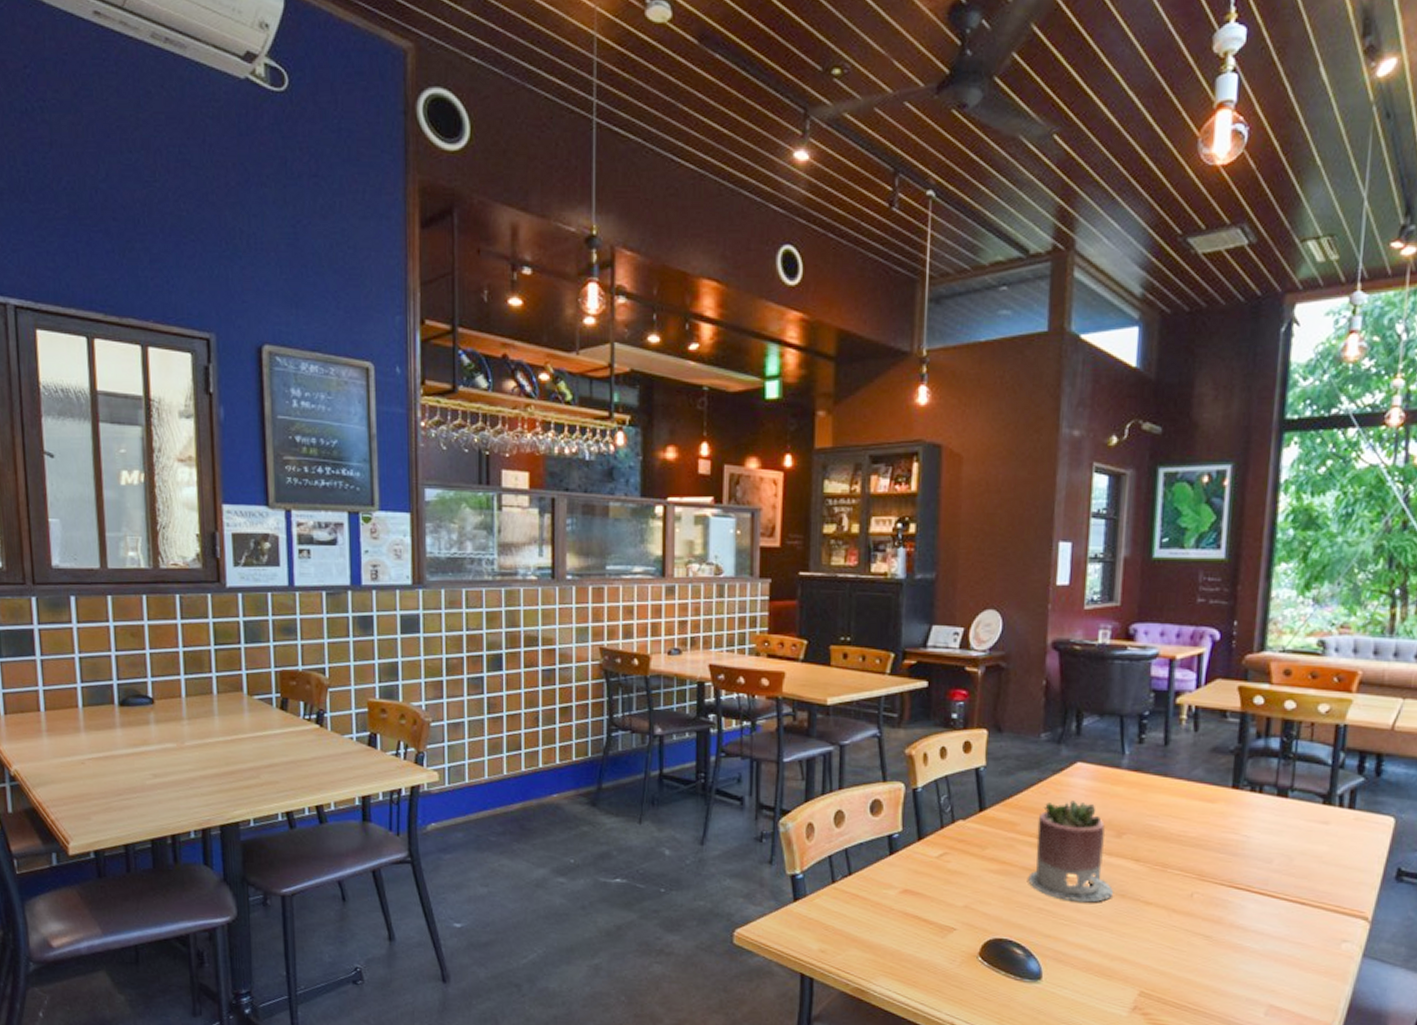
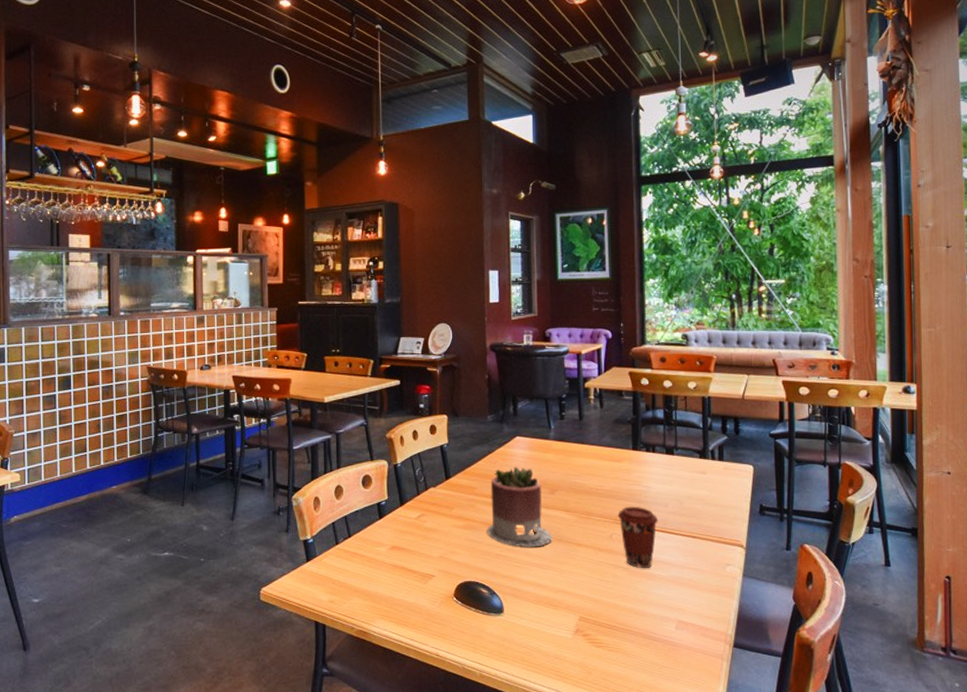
coffee cup: none [1202,859,1258,938] -> present [617,506,659,568]

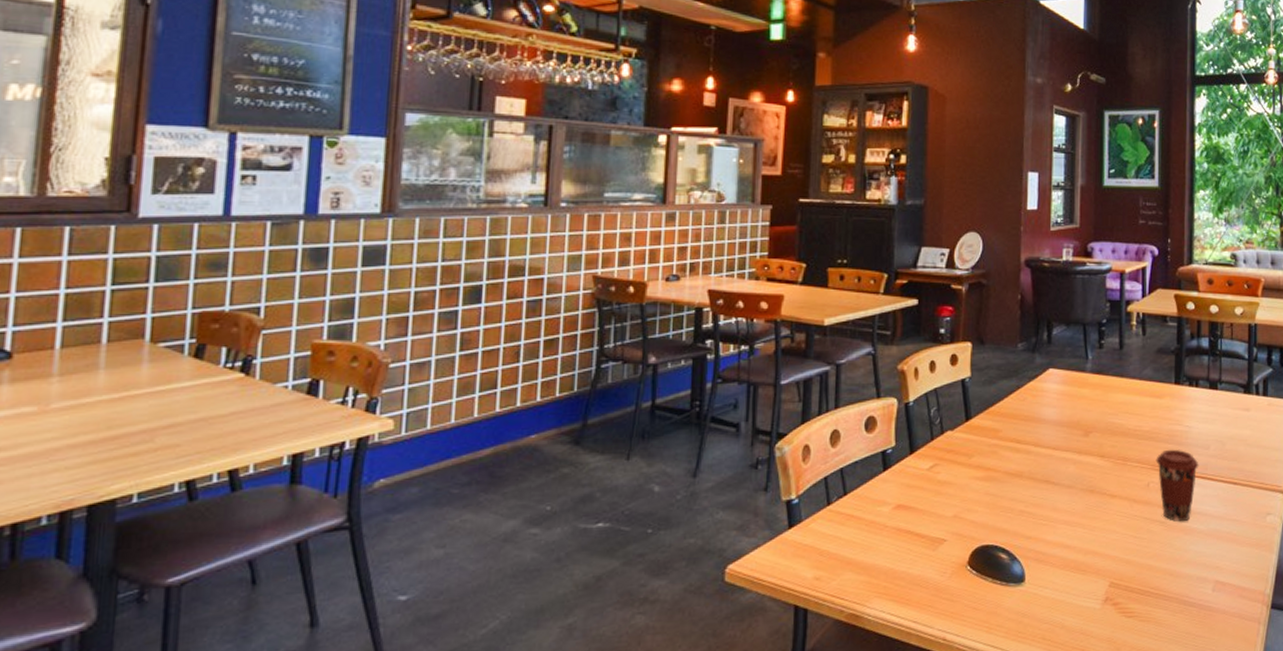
succulent planter: present [487,467,552,547] -> none [1010,405,1083,501]

